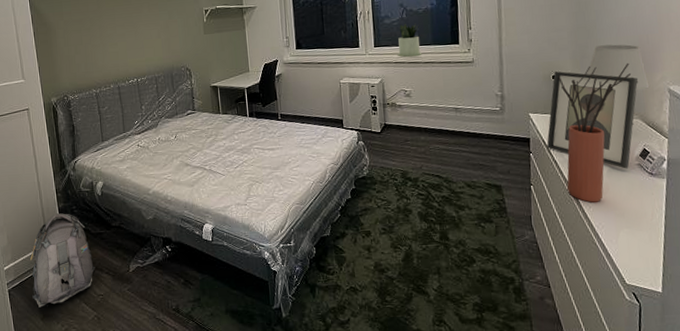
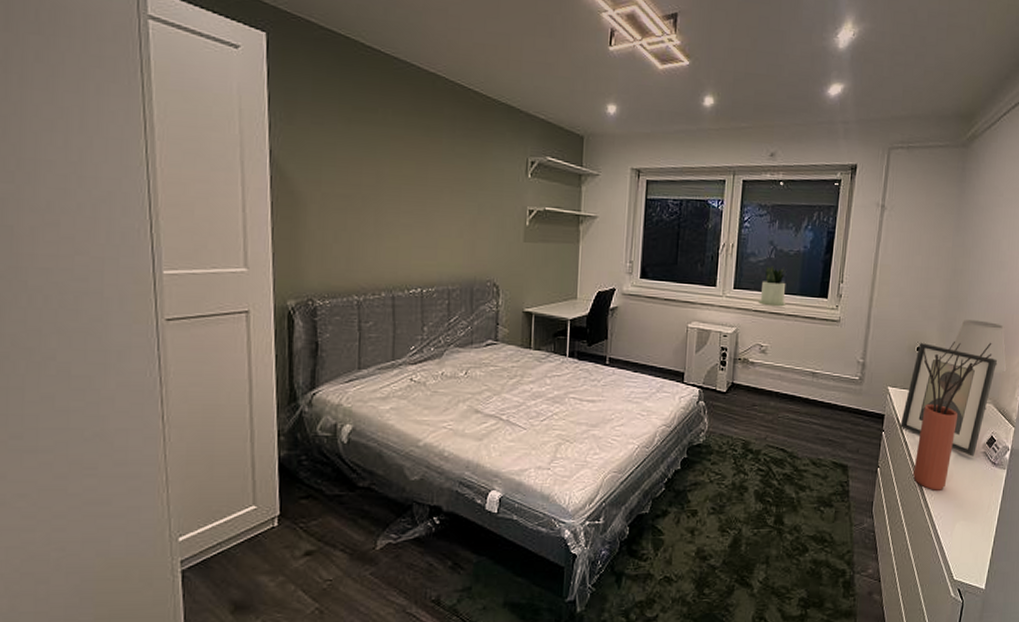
backpack: present [30,213,95,308] -> none [220,464,325,596]

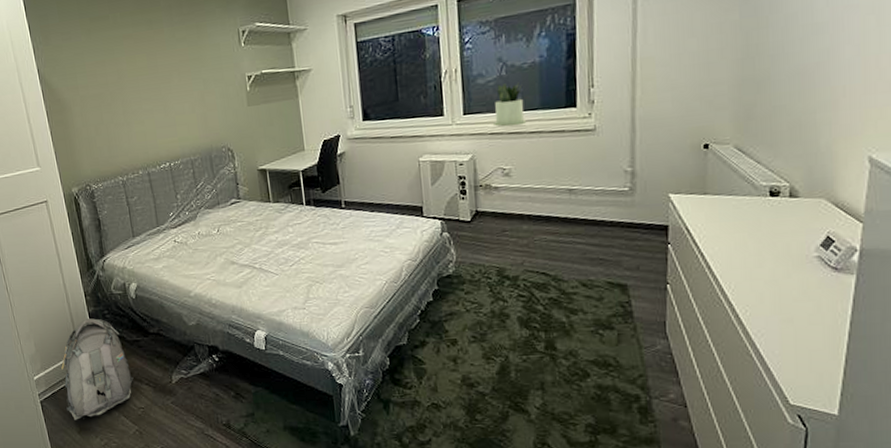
backpack: none [220,464,325,596] -> present [61,318,134,420]
picture frame: present [899,343,998,457] -> none [690,138,827,263]
vase: present [913,340,992,490] -> none [710,124,817,305]
table lamp: present [951,320,1007,374] -> none [753,99,842,161]

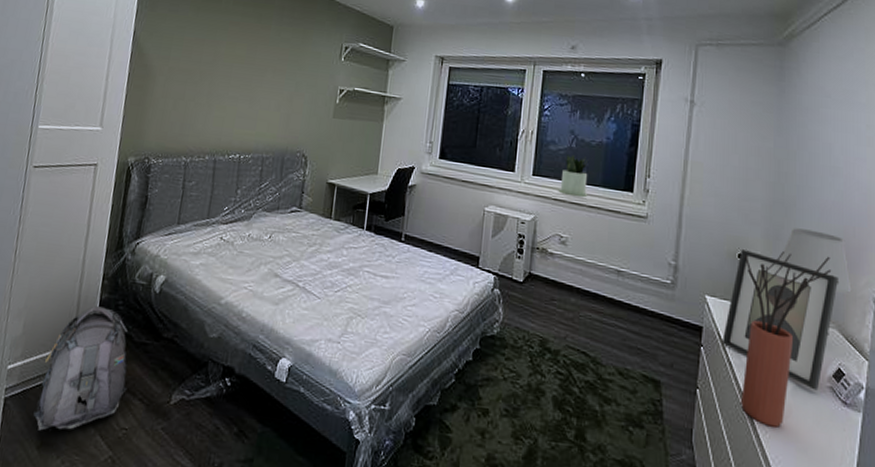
picture frame: none [690,138,827,263] -> present [721,249,840,391]
vase: none [710,124,817,305] -> present [741,250,832,428]
table lamp: none [753,99,842,161] -> present [780,228,852,294]

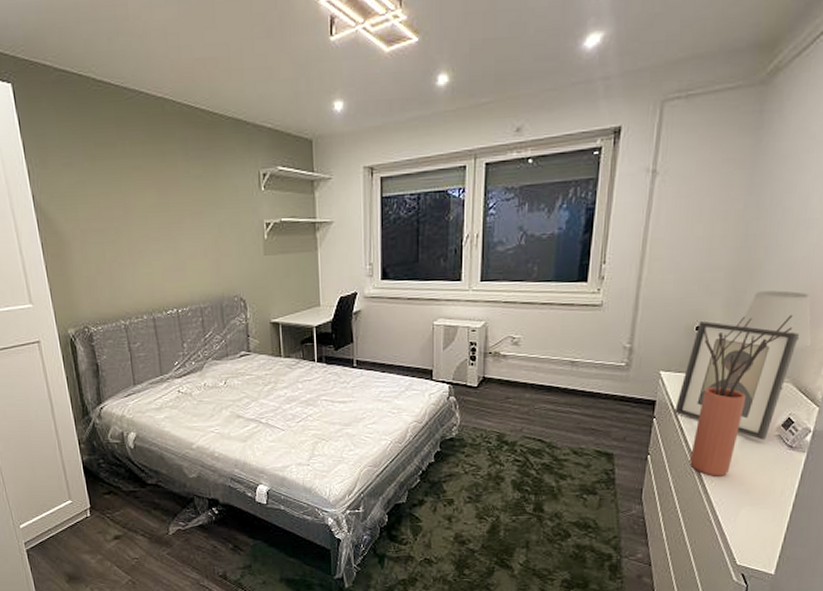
backpack: present [33,306,128,432] -> none [50,467,129,570]
planter: present [558,154,588,198] -> none [508,252,540,297]

